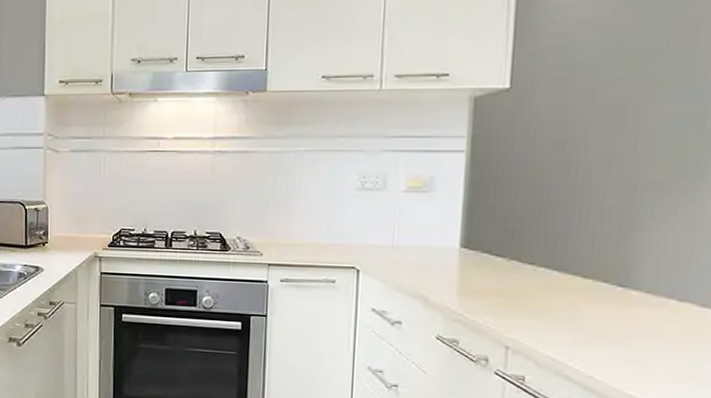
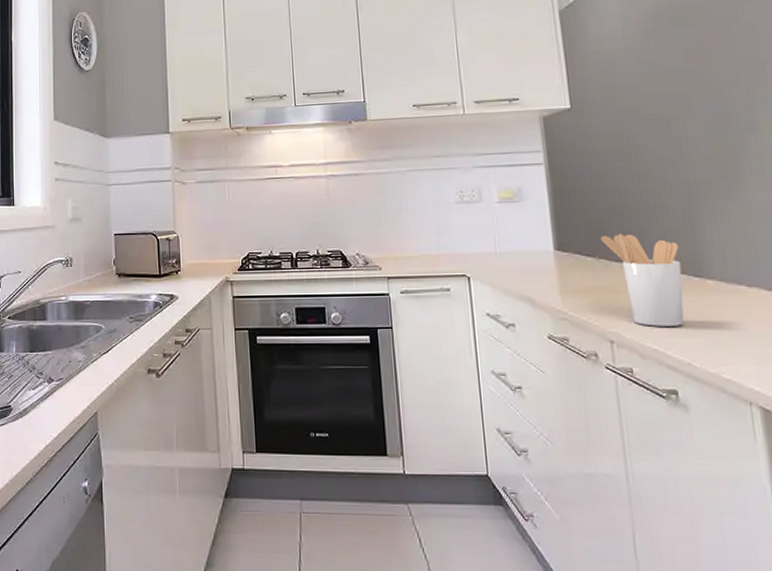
utensil holder: none [516,234,607,337] -> present [600,233,684,327]

